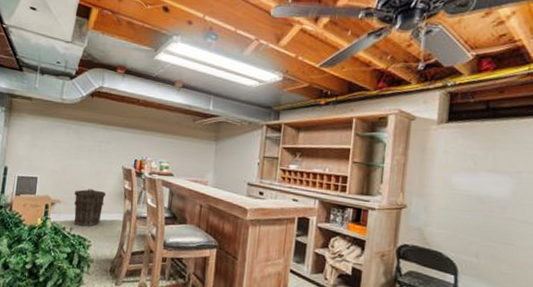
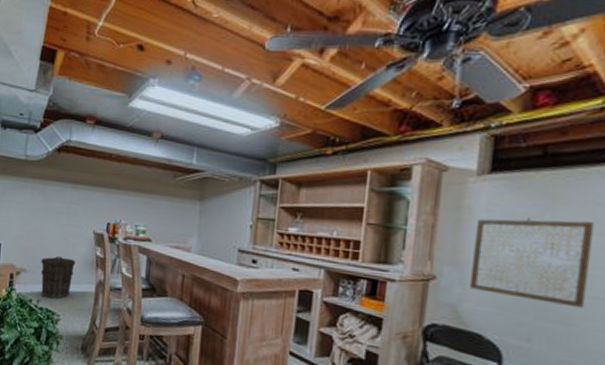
wall art: none [433,158,525,231] -> present [470,217,595,309]

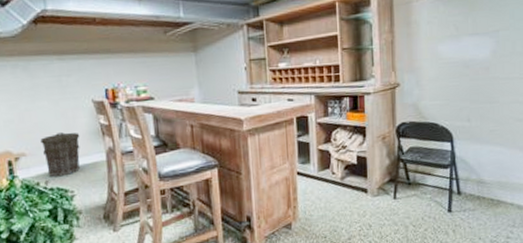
wall art: present [470,217,595,309] -> none [423,21,501,89]

